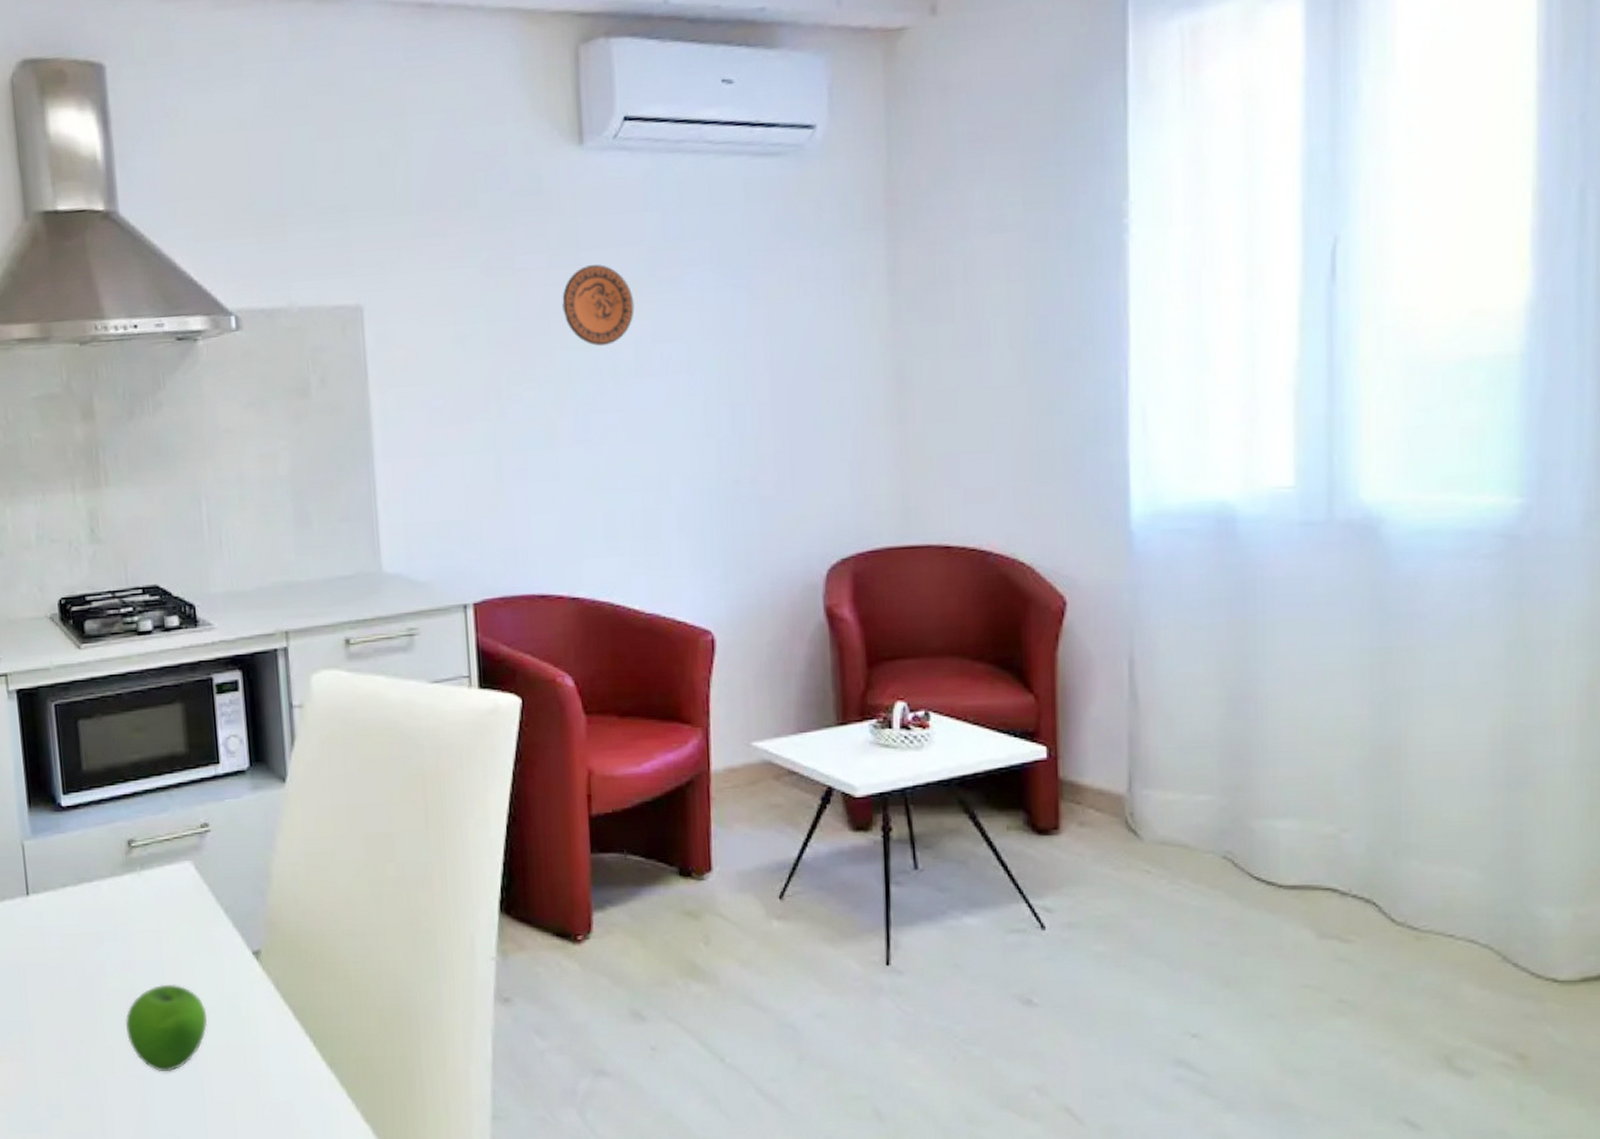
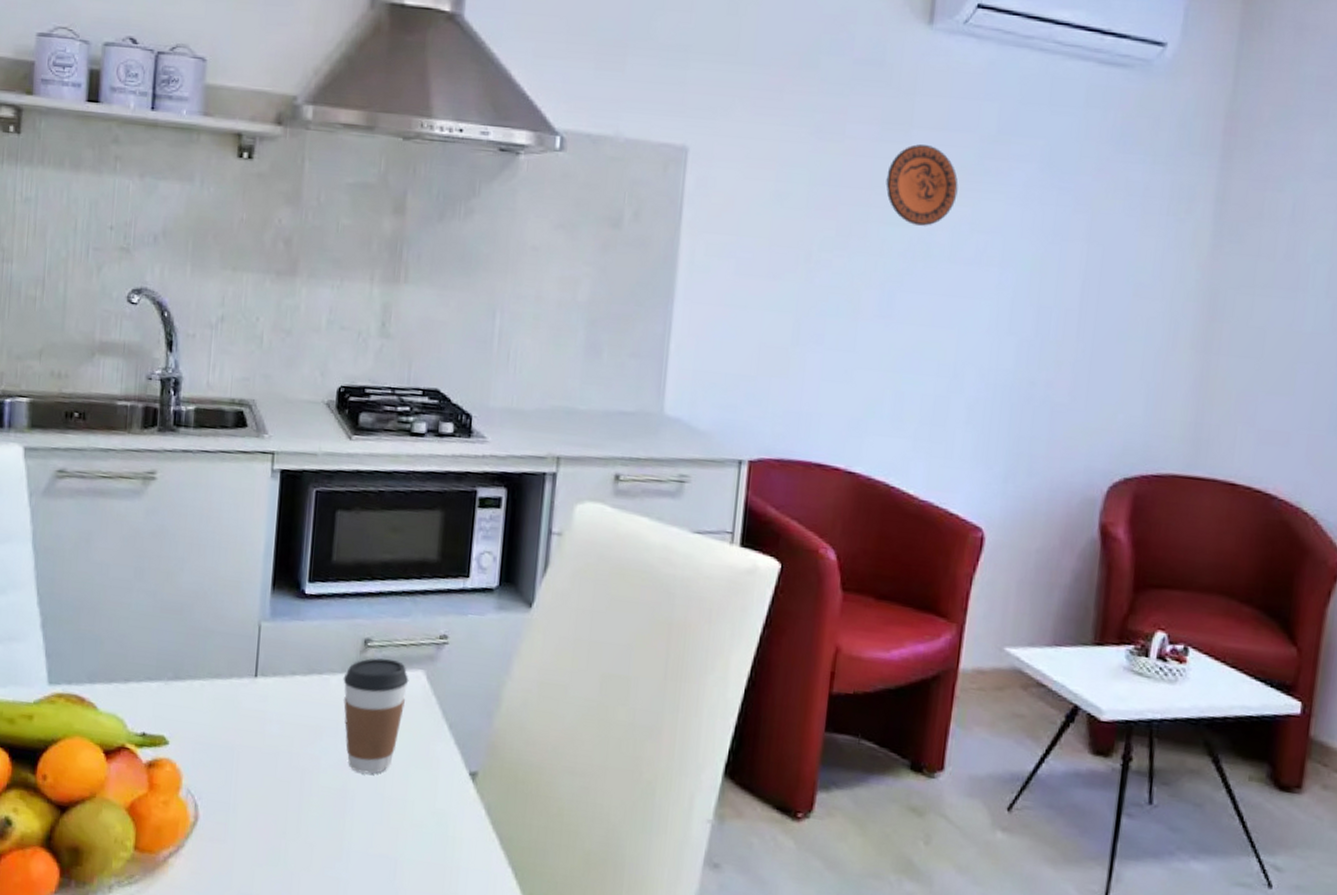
coffee cup: none [113,855,178,970] -> present [343,658,409,774]
apple: present [125,984,208,1072] -> none [329,789,414,880]

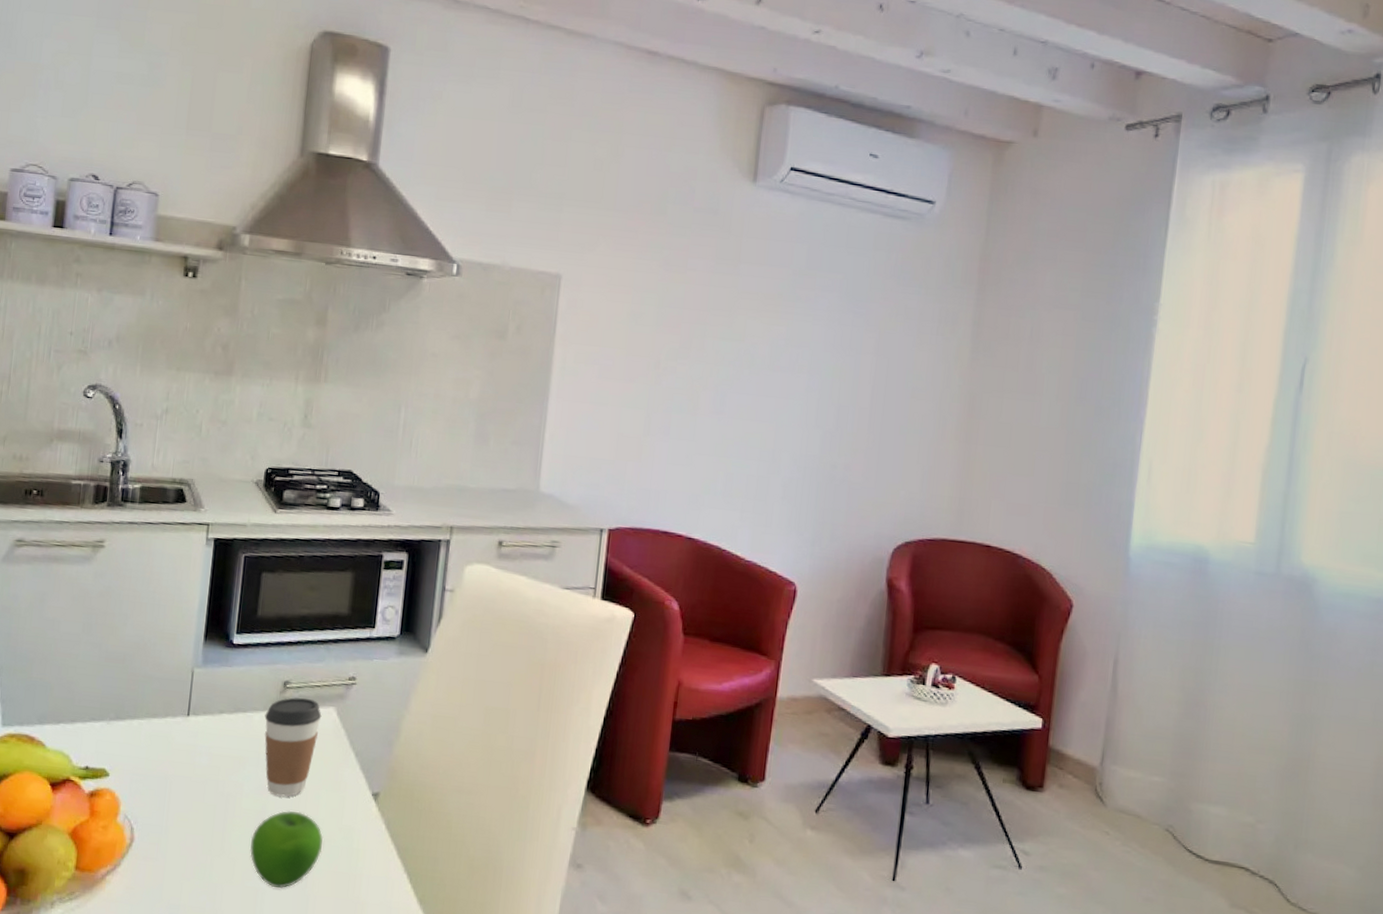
apple: none [329,789,414,880] -> present [249,810,324,889]
decorative plate: present [886,144,958,226] -> none [719,276,776,341]

